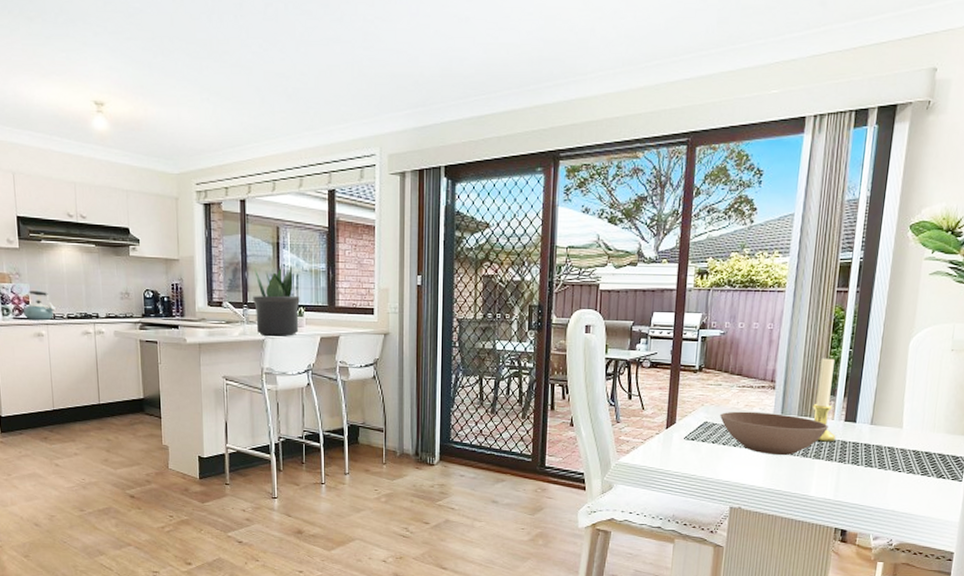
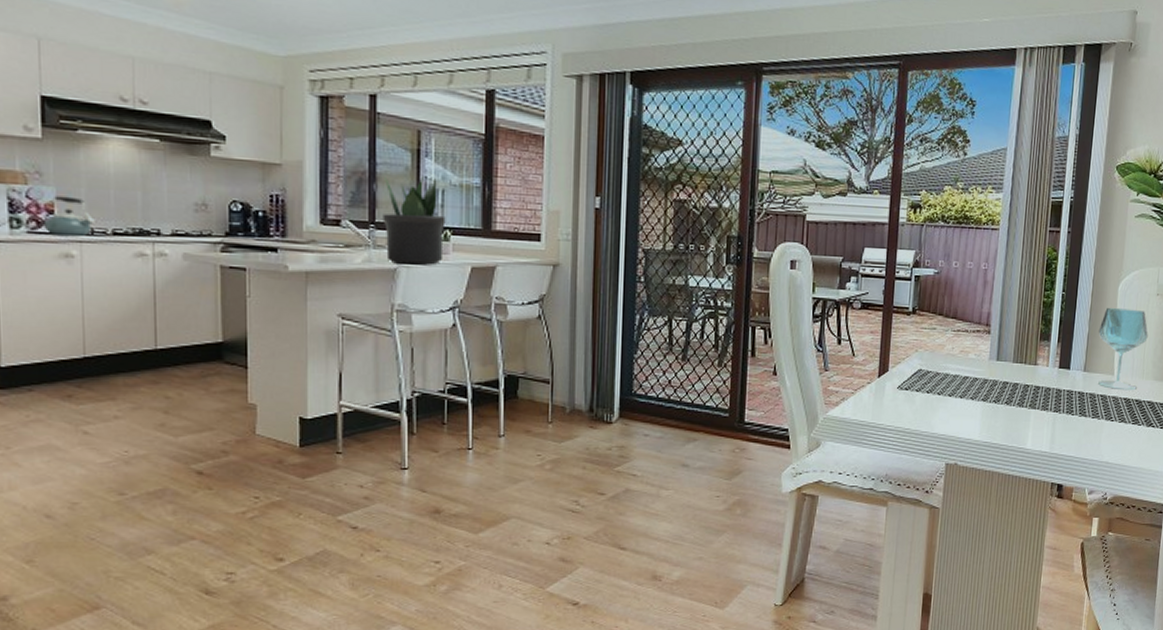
bowl: present [720,411,828,455] -> none [935,357,1043,405]
candle holder: present [812,356,836,442] -> none [1027,298,1051,390]
wine glass: none [886,364,941,444] -> present [1098,308,1148,391]

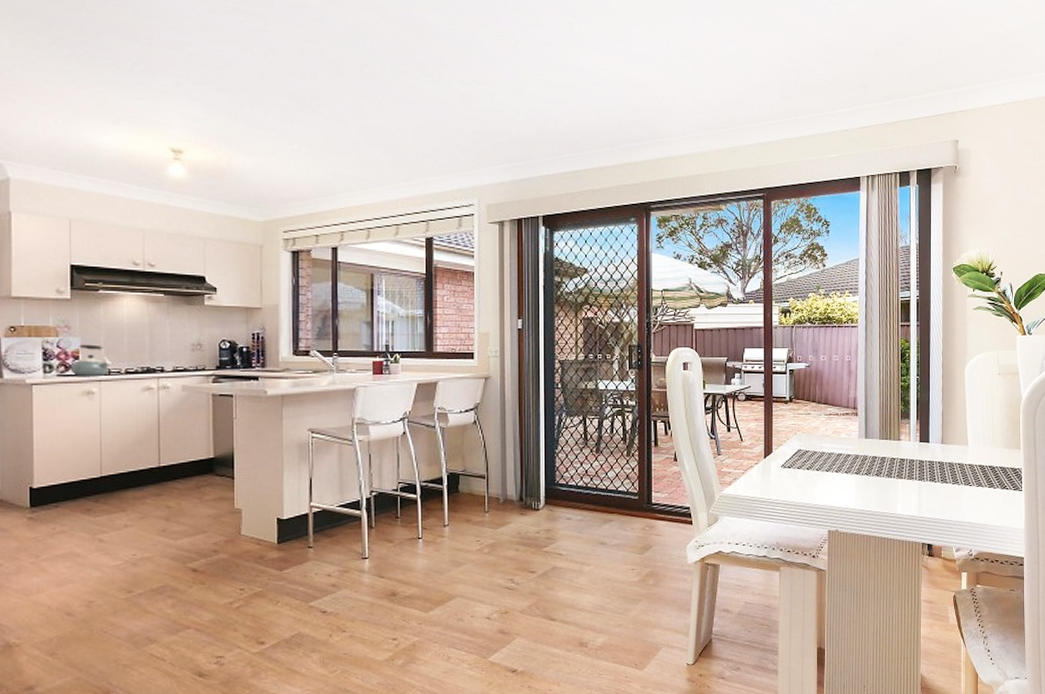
planter: present [383,174,446,265] -> none [343,311,395,384]
wine glass: present [1098,308,1148,391] -> none [951,388,995,459]

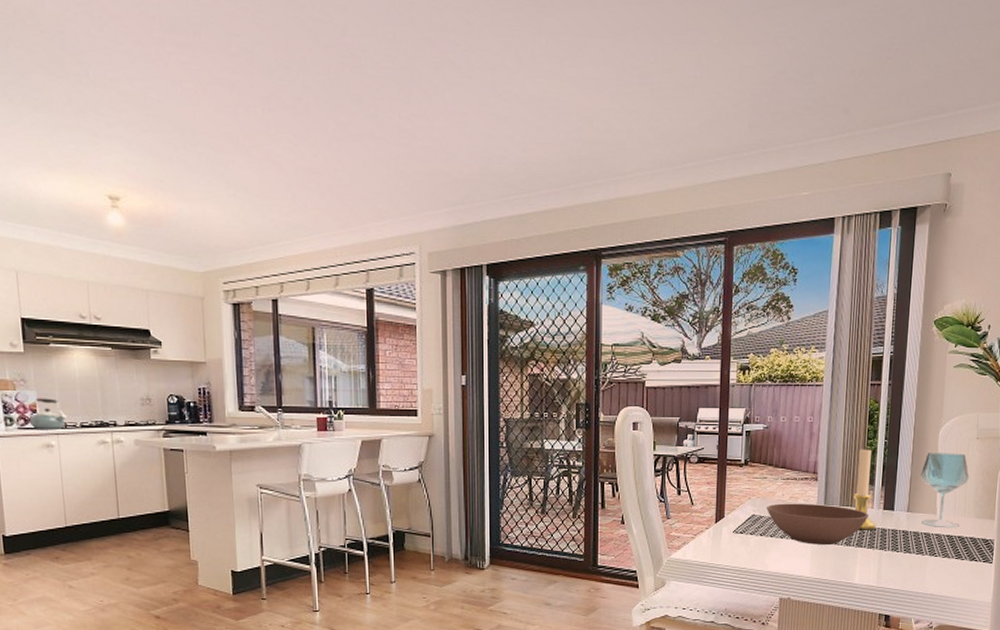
bowl: none [812,437,906,477] -> present [767,503,868,545]
candle holder: none [890,383,914,462] -> present [852,447,876,530]
wine glass: none [951,388,995,459] -> present [920,453,969,528]

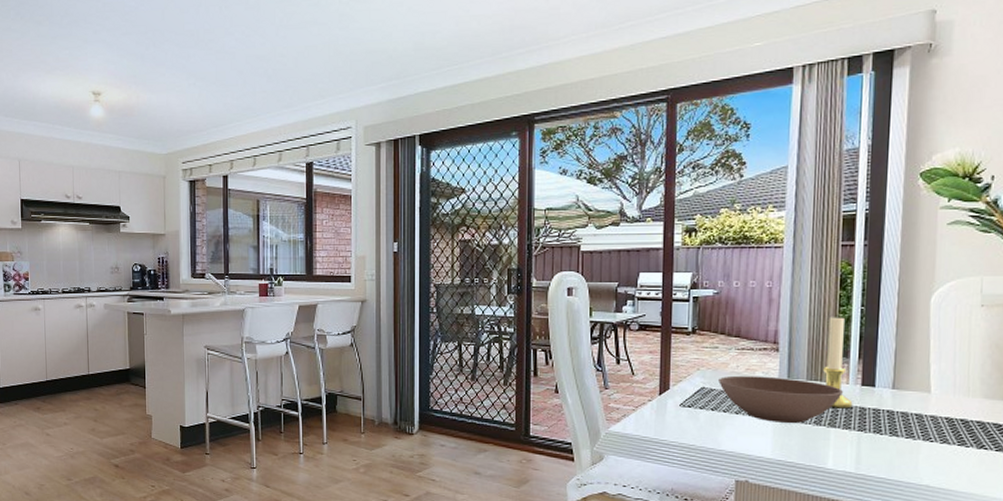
kettle: present [29,398,67,431] -> none [22,267,52,296]
wine glass: present [920,453,969,528] -> none [908,322,973,410]

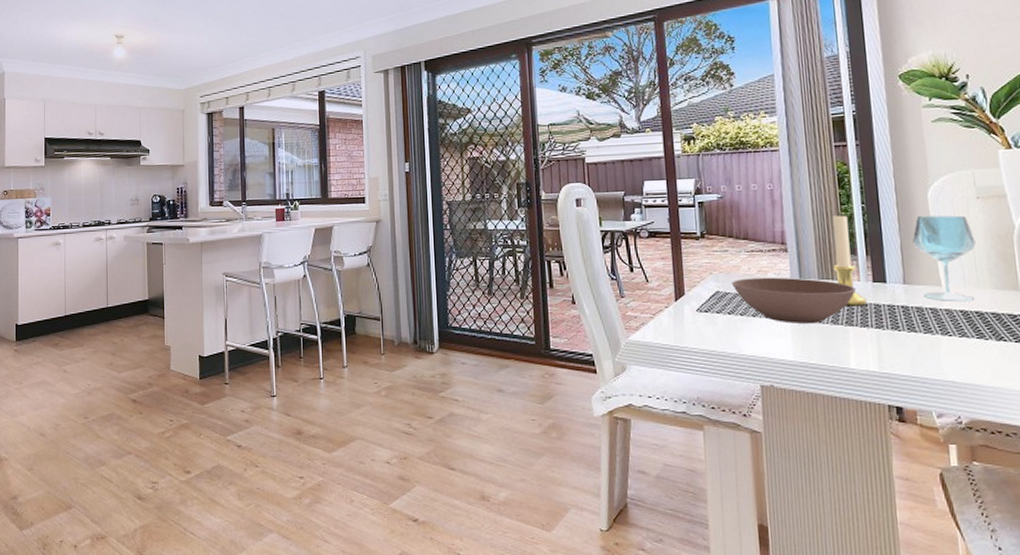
wine glass: none [908,322,973,410] -> present [912,215,976,302]

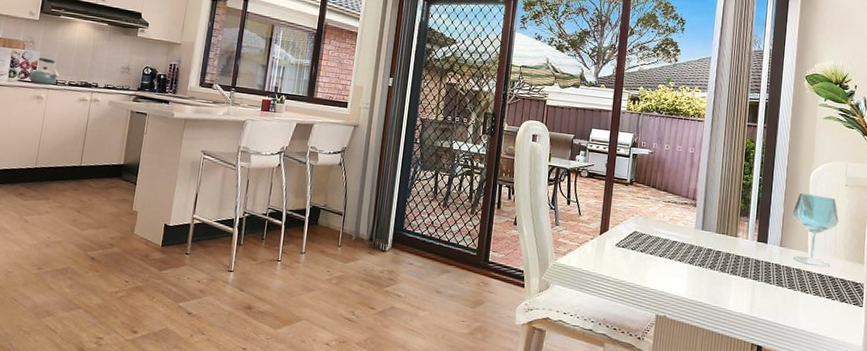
kettle: none [44,203,73,231] -> present [28,57,60,86]
bowl: present [732,277,856,323] -> none [648,223,743,269]
candle holder: present [832,213,867,306] -> none [728,181,750,260]

